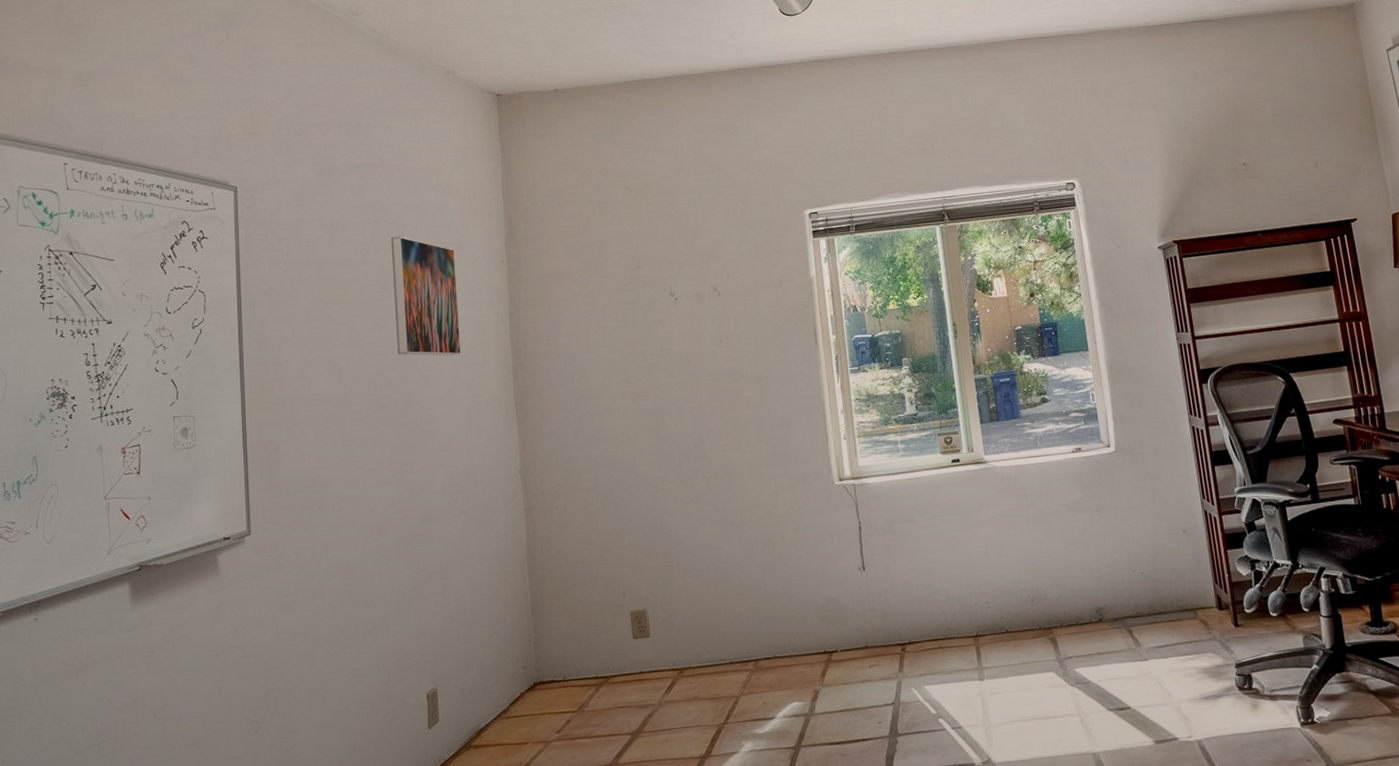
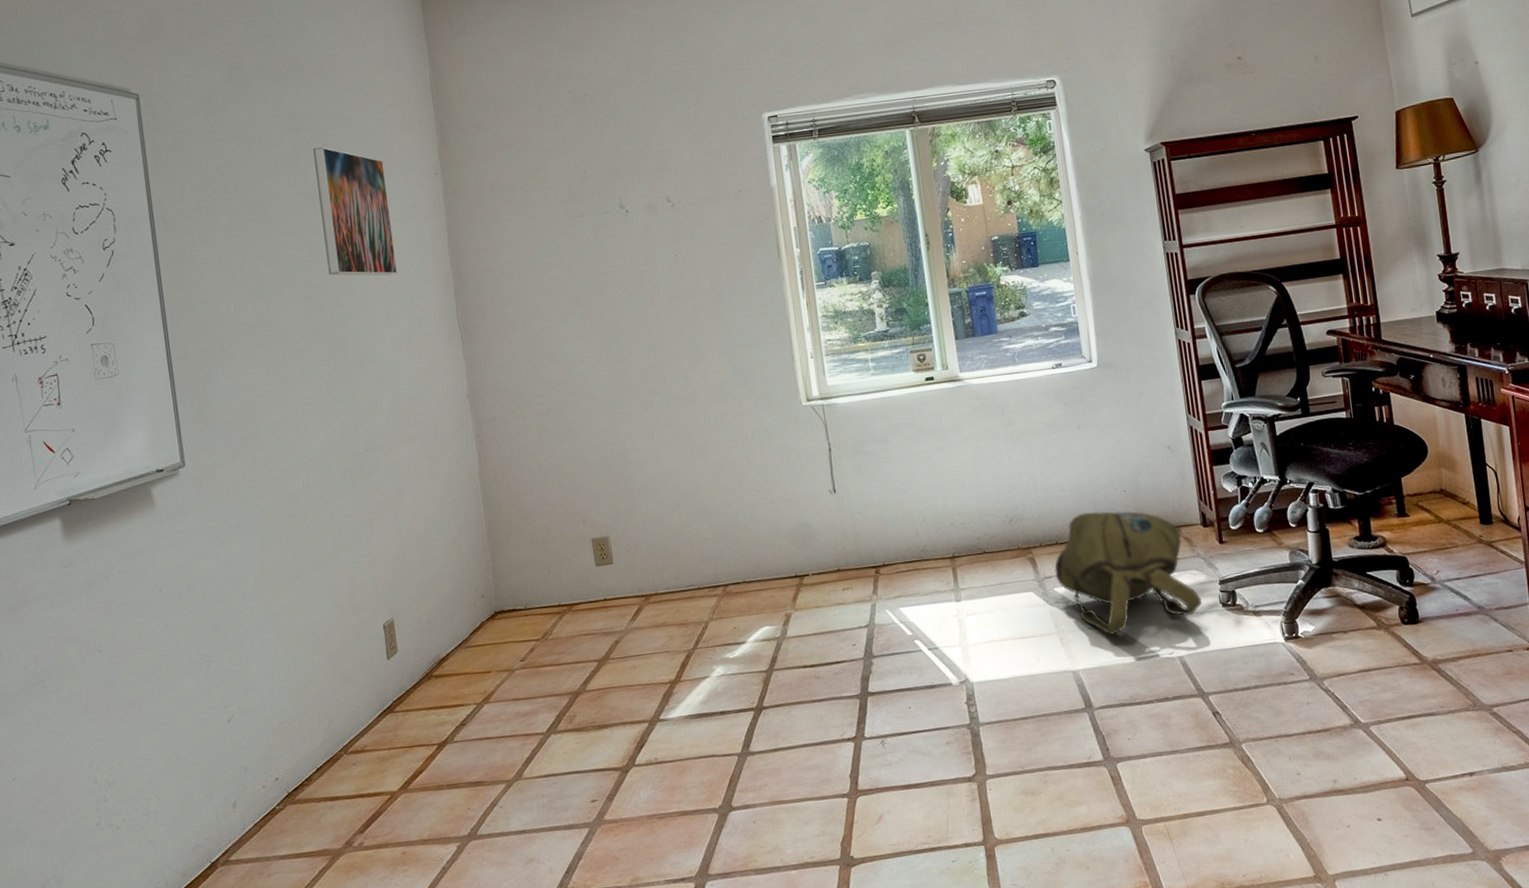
backpack: none [1075,592,1219,717] -> present [1054,511,1202,635]

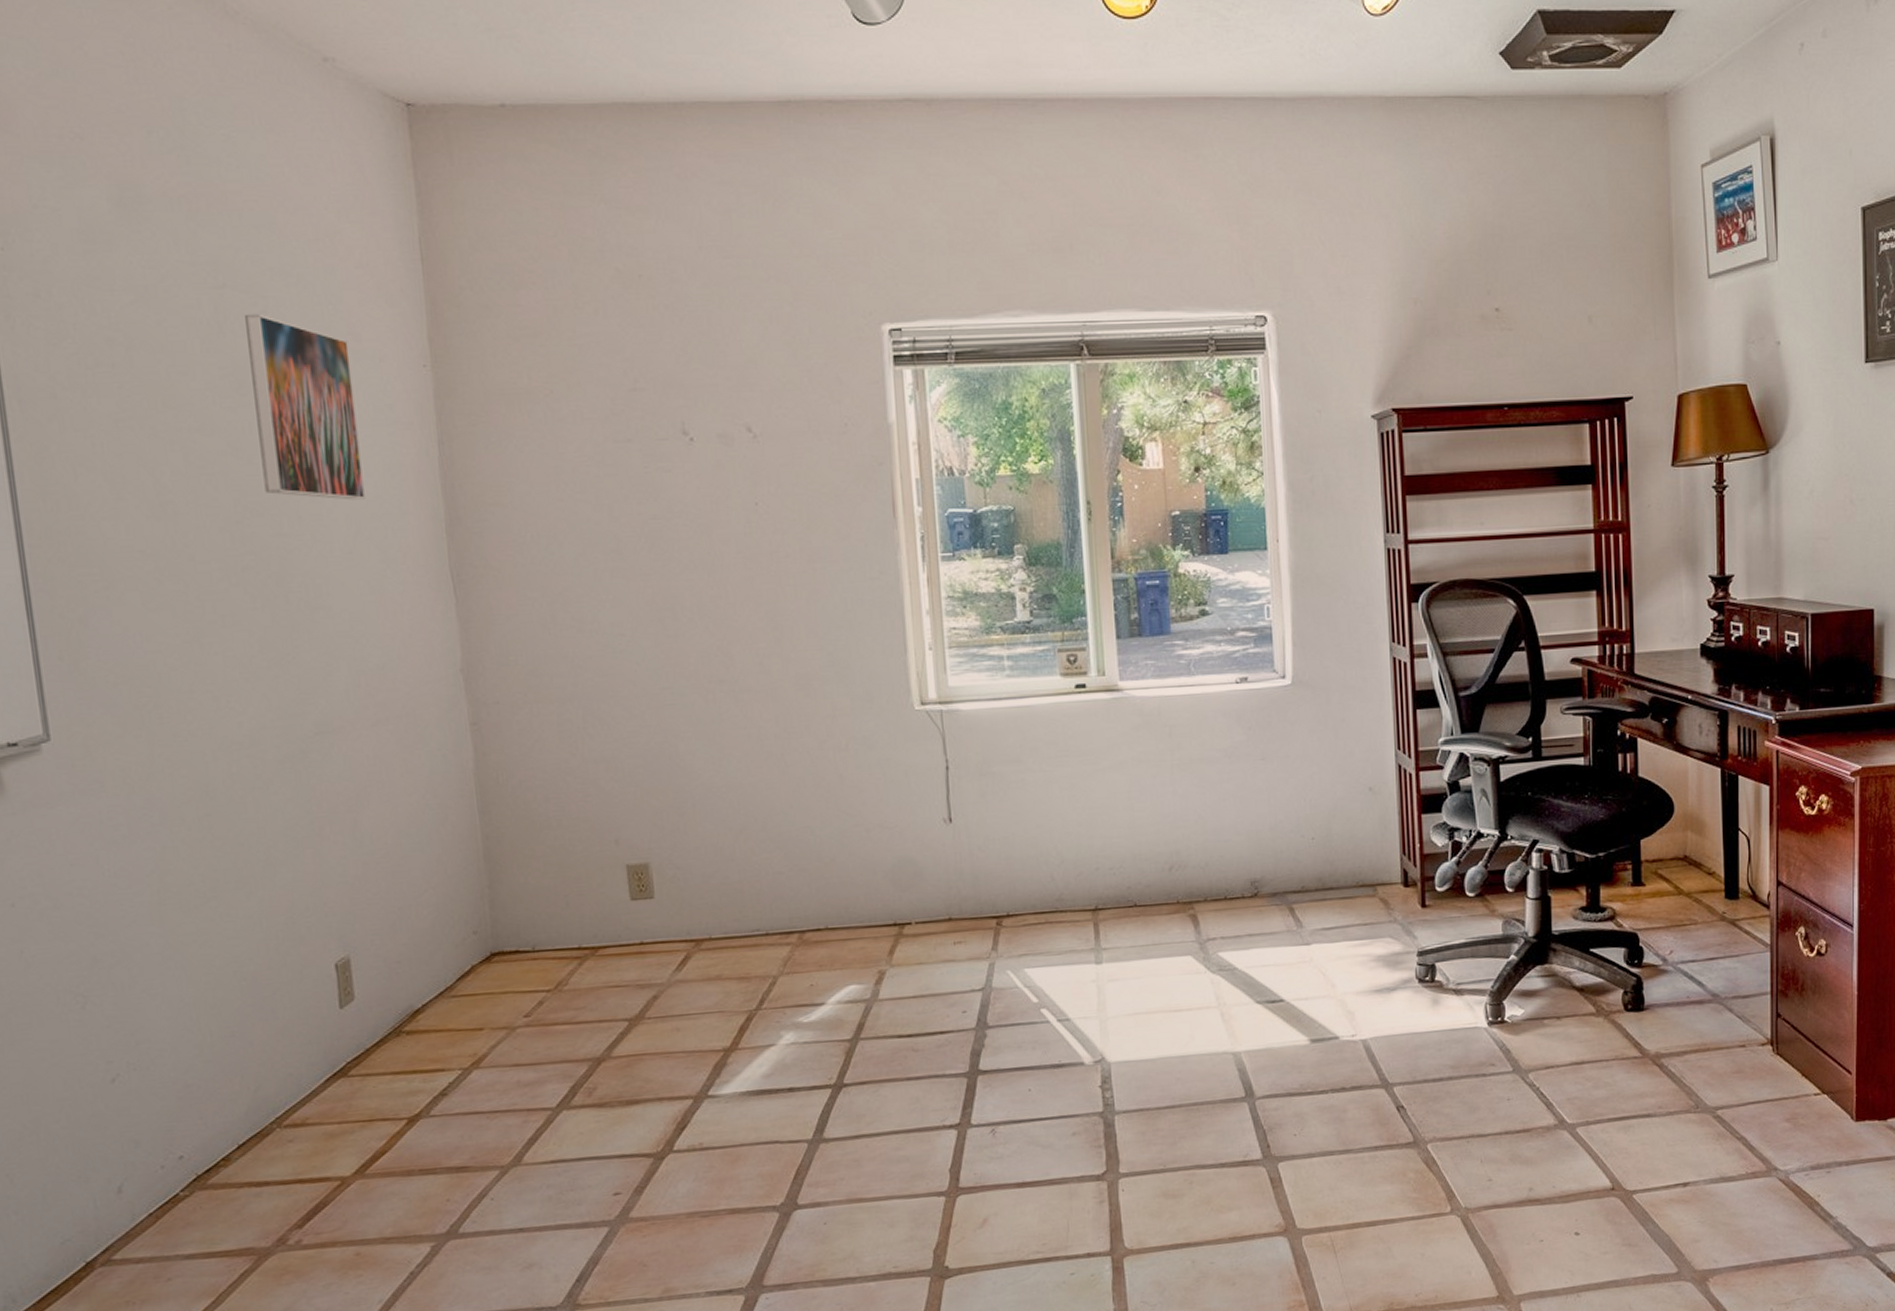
backpack: present [1054,511,1202,635] -> none [1220,862,1394,1011]

